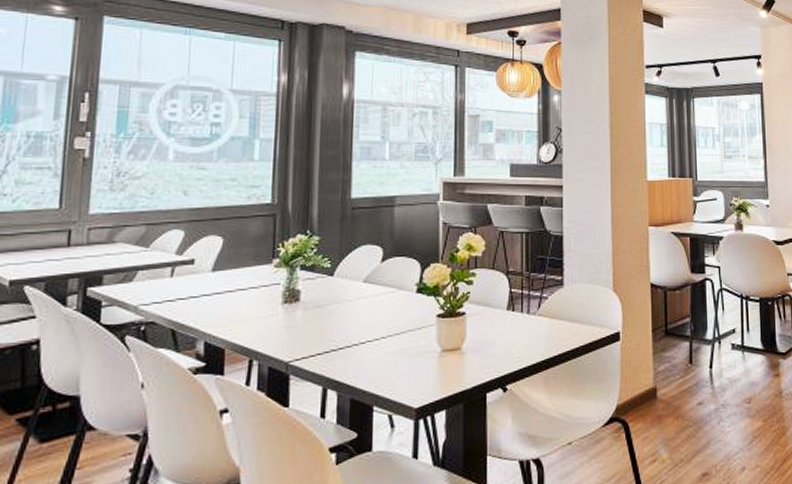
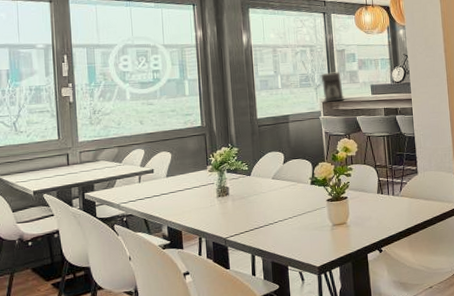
coffee maker: none [444,143,474,184] -> present [320,72,345,103]

